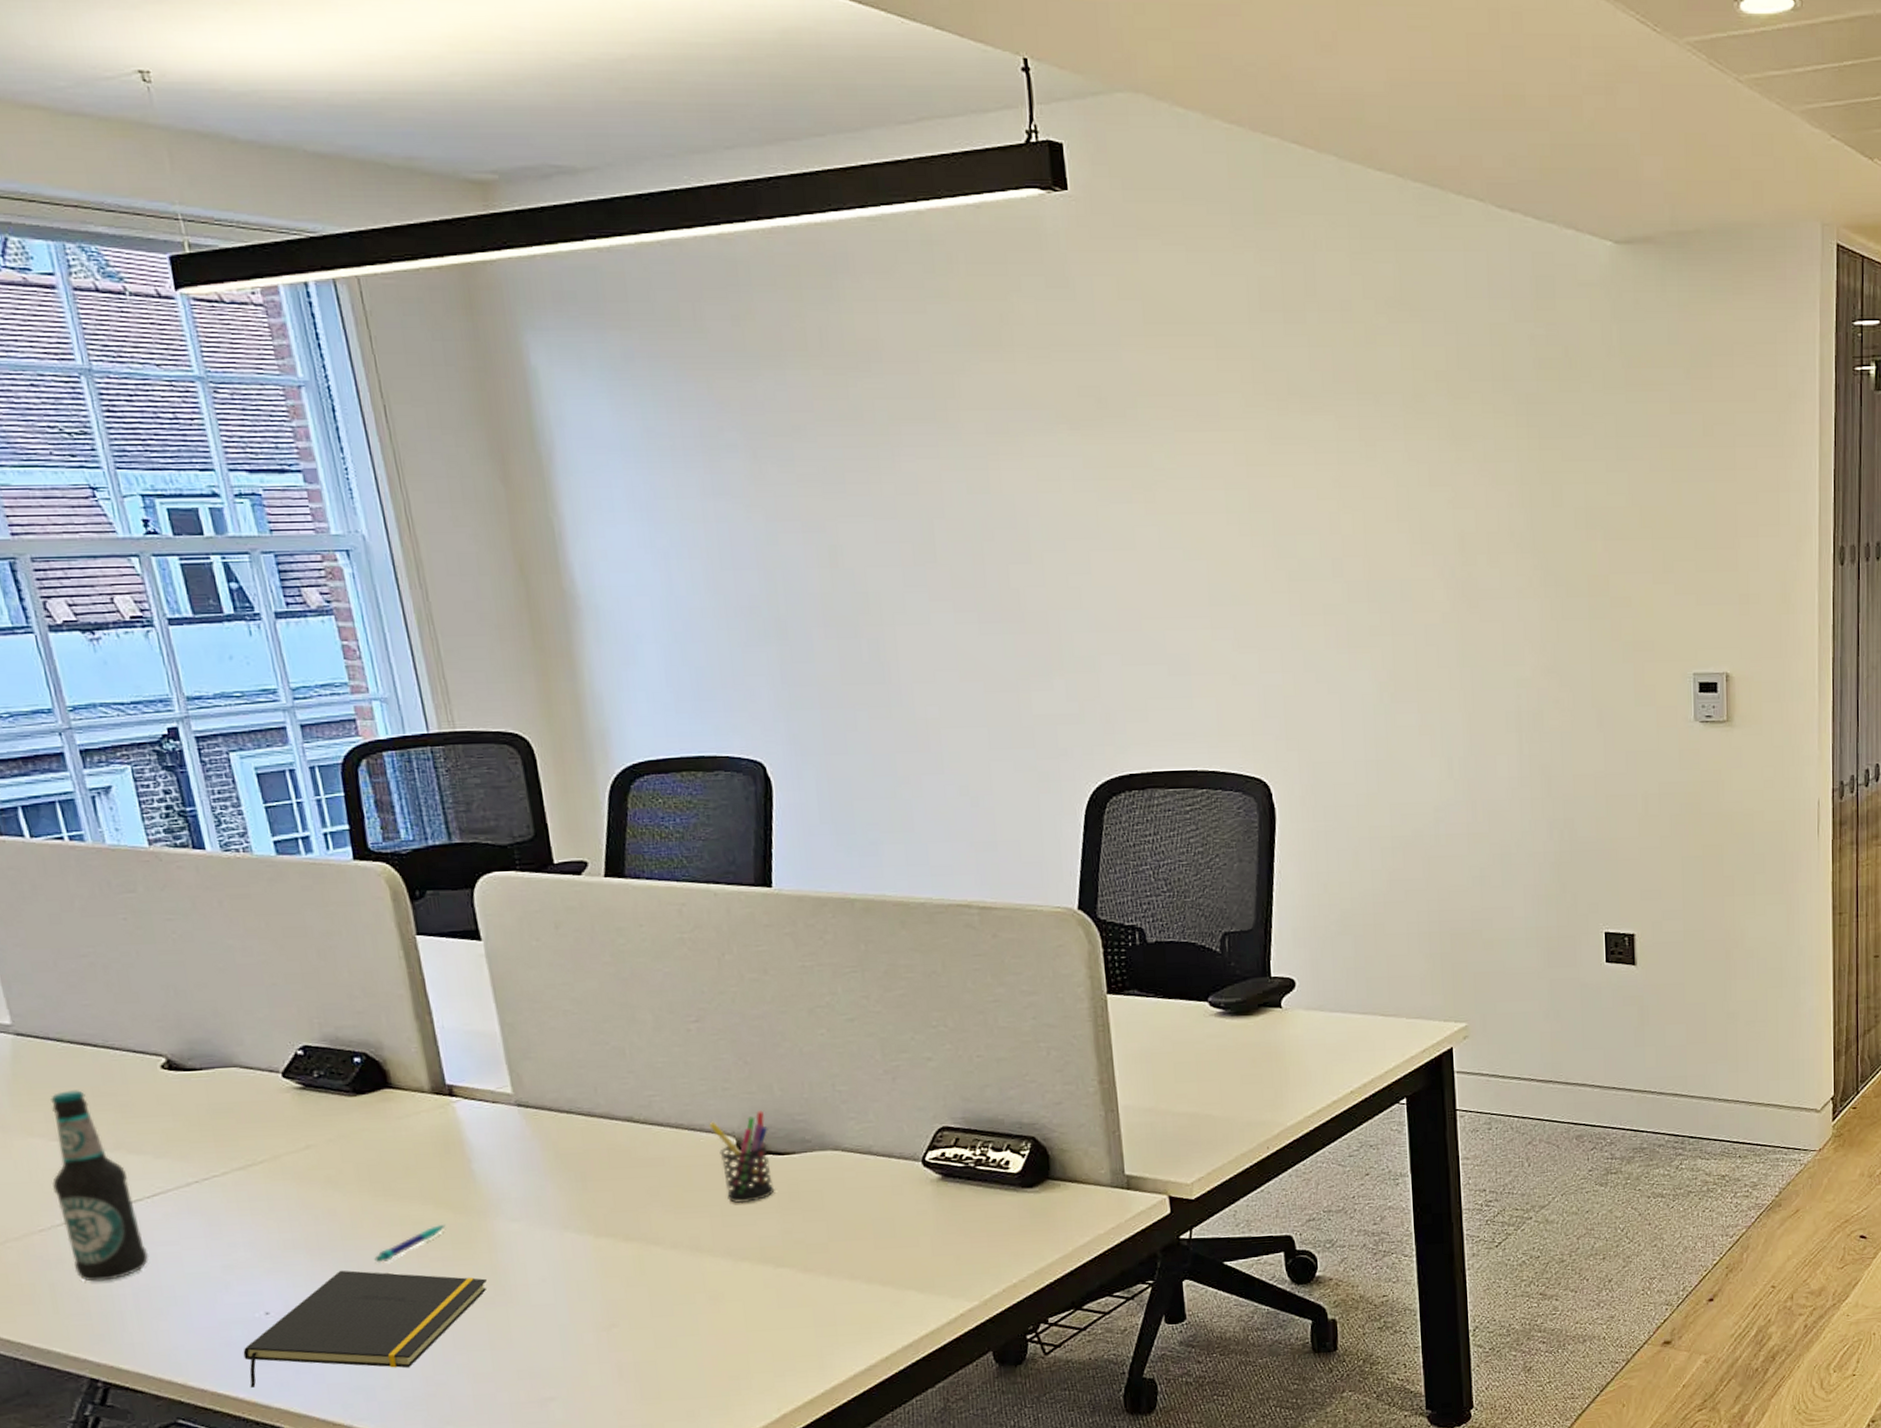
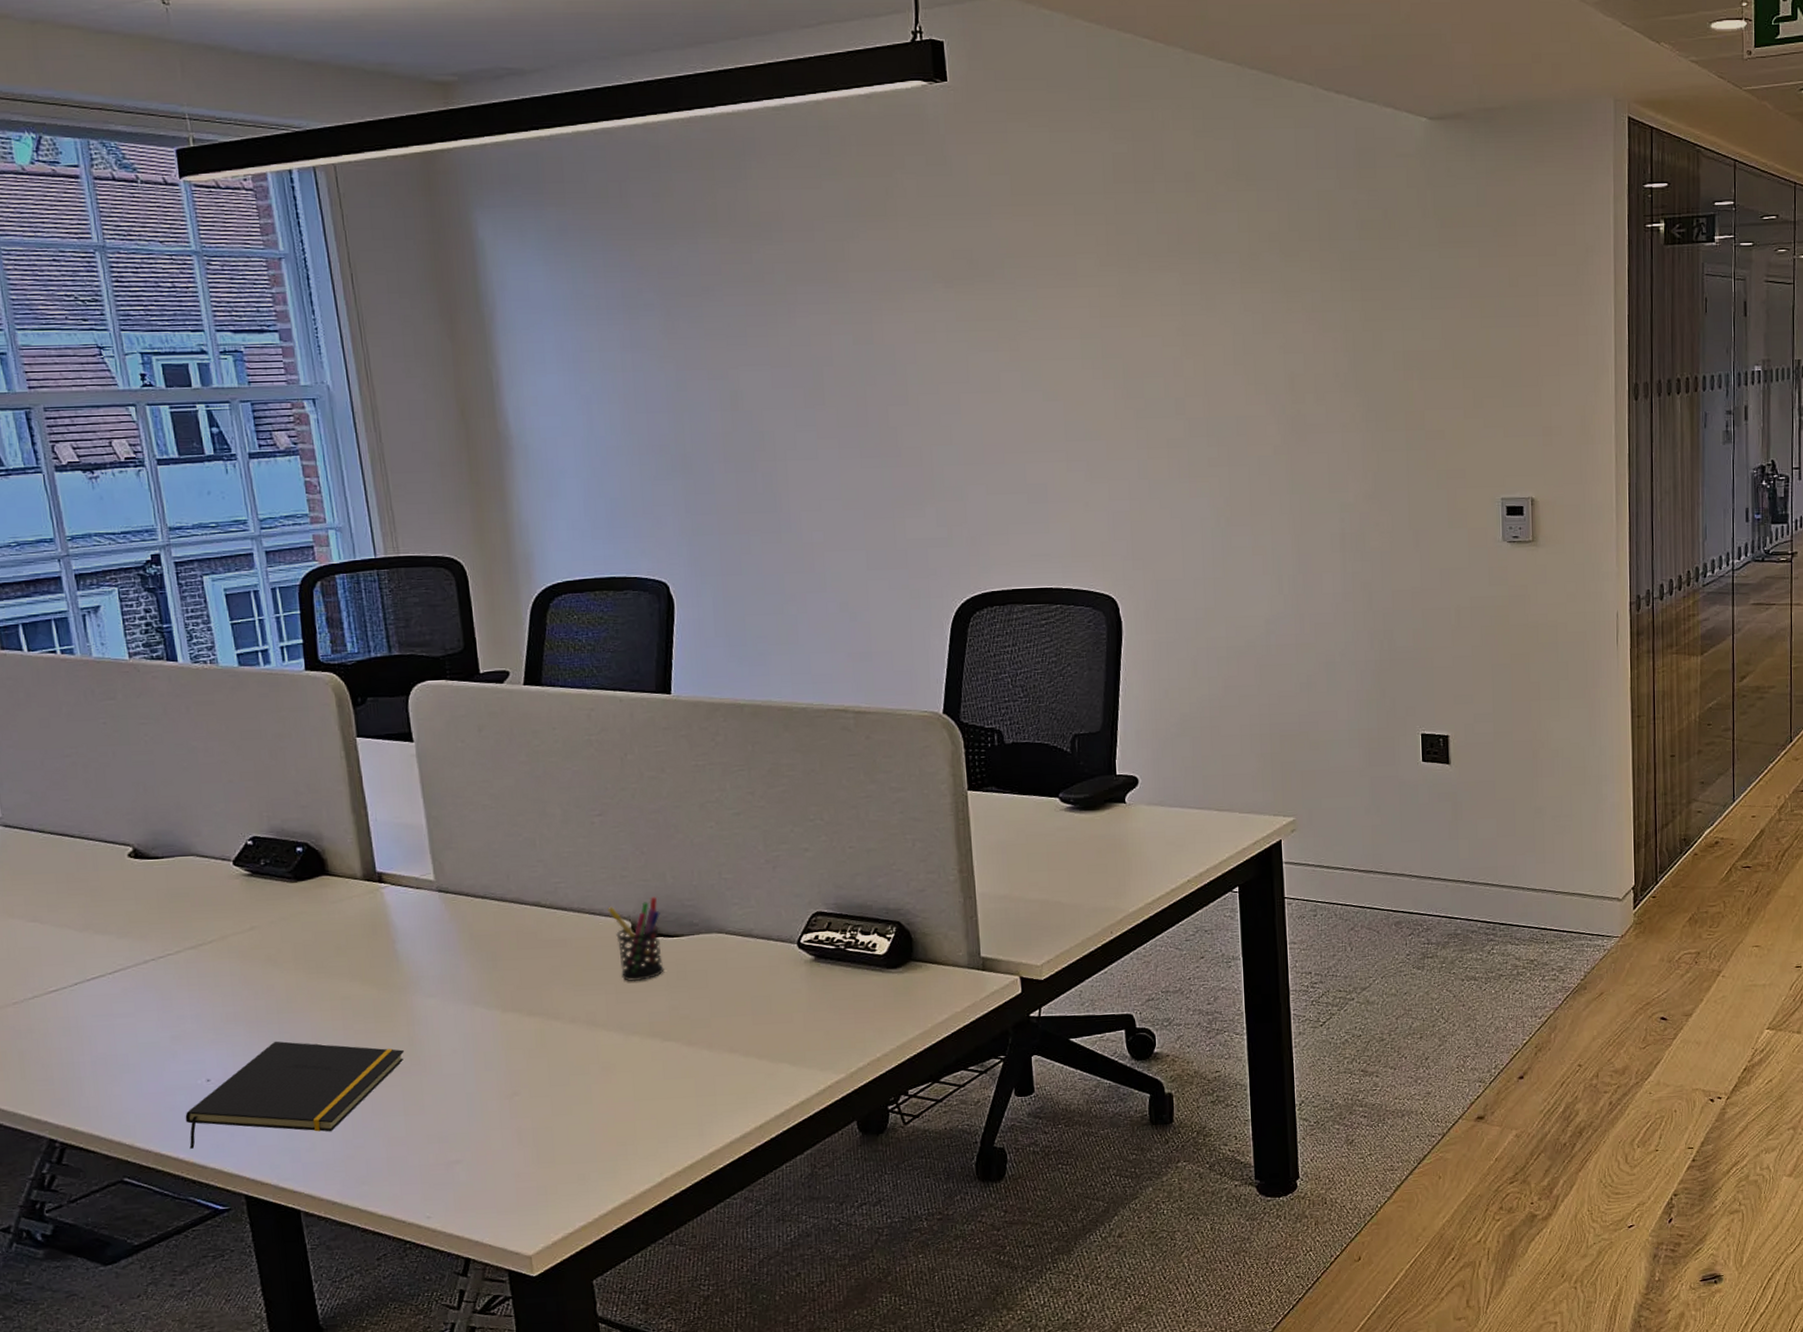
bottle: present [51,1090,149,1282] -> none [27,876,108,1050]
pen: present [374,1225,446,1263] -> none [305,1000,370,1035]

